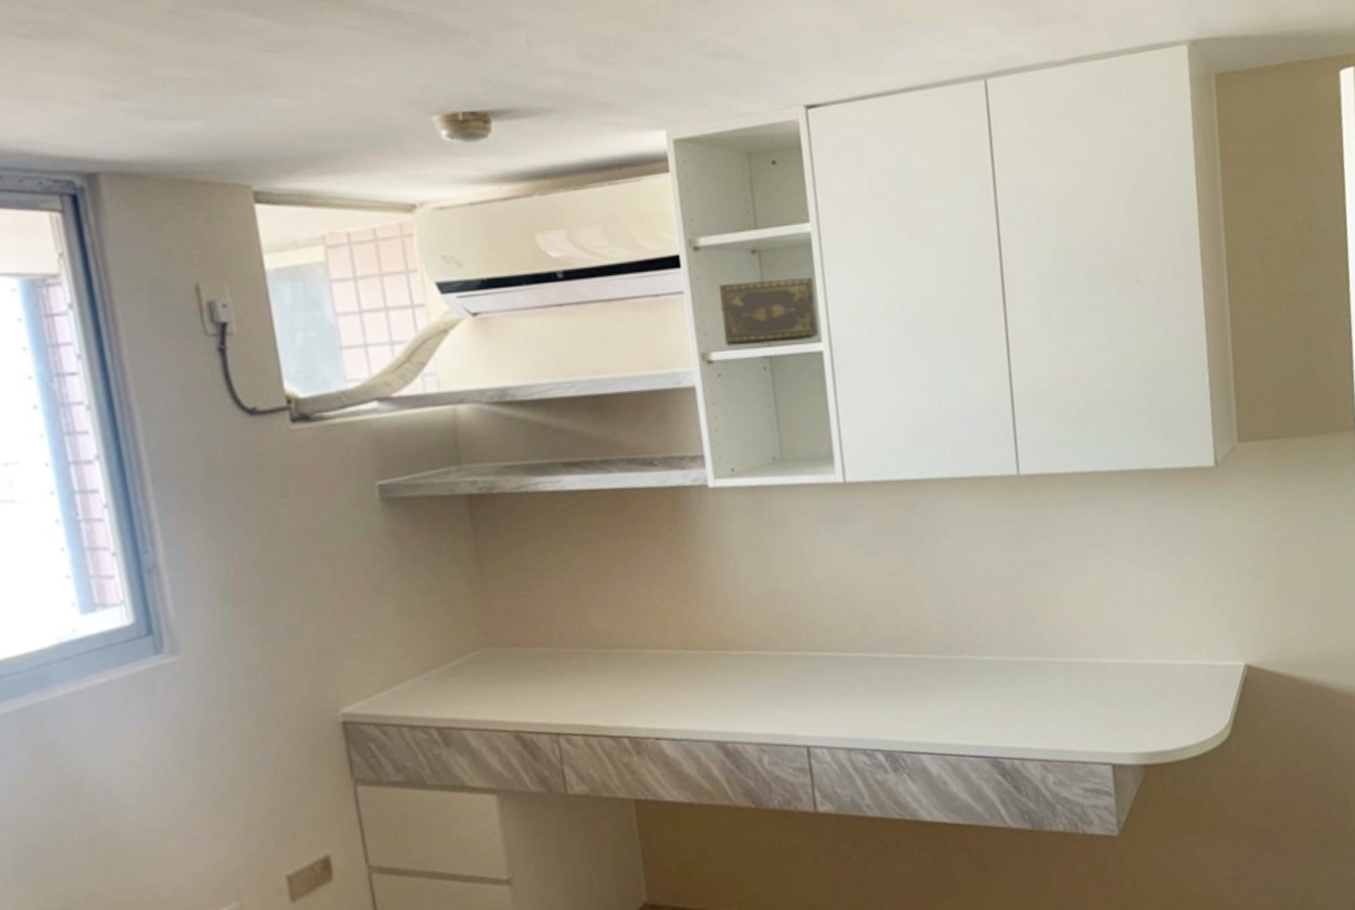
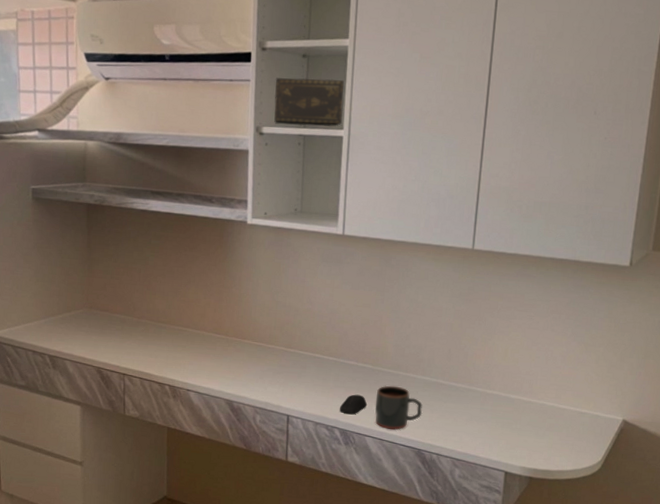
computer mouse: none [878,697,914,729] -> present [340,394,367,415]
mug: none [924,676,991,738] -> present [375,385,423,430]

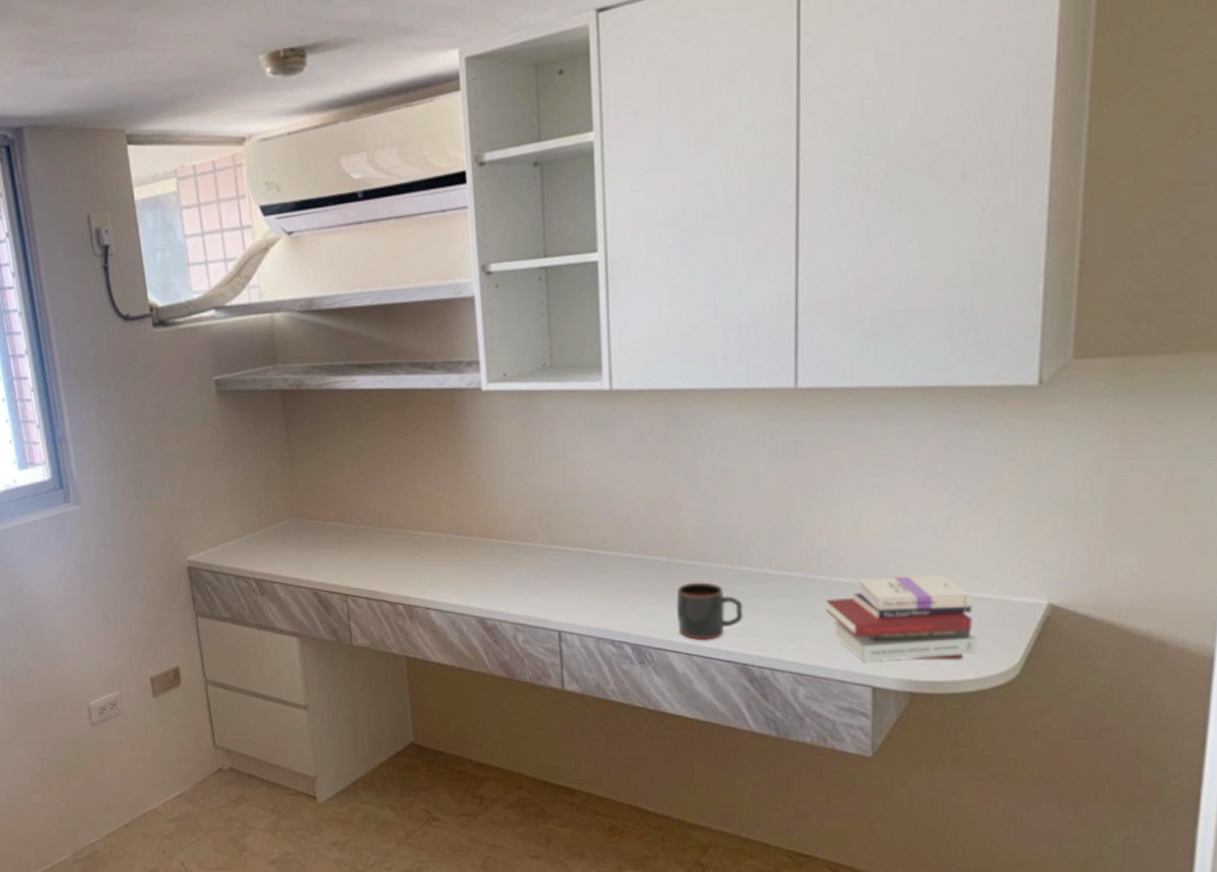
decorative box: present [274,78,344,127] -> none [500,187,595,258]
computer mouse: present [340,394,367,415] -> none [628,597,664,624]
books: none [478,392,576,455] -> present [825,576,977,661]

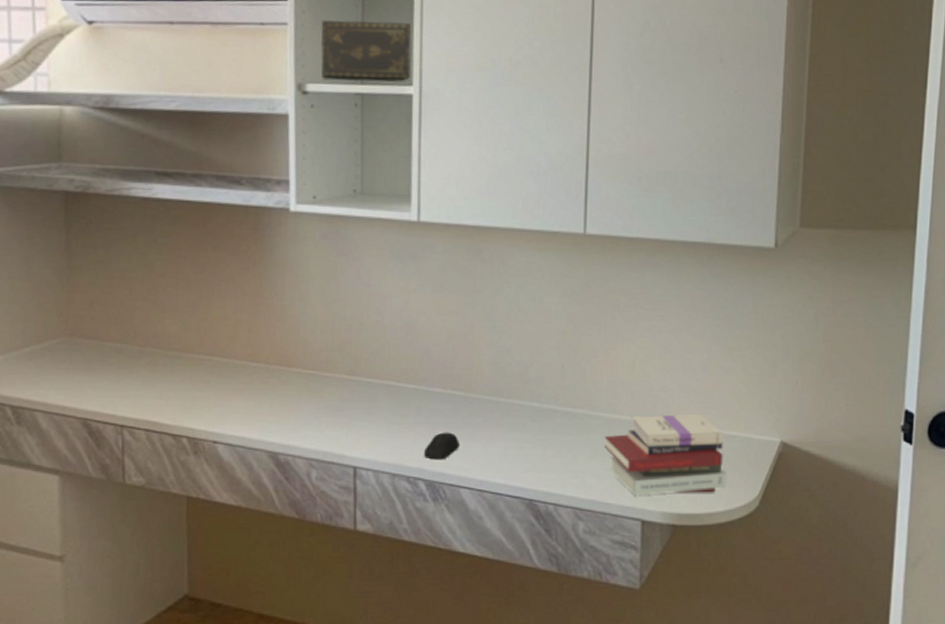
decorative box: none [500,187,595,258] -> present [320,20,412,82]
computer mouse: none [628,597,664,624] -> present [424,432,459,460]
mug: present [676,582,744,640] -> none [470,417,533,476]

